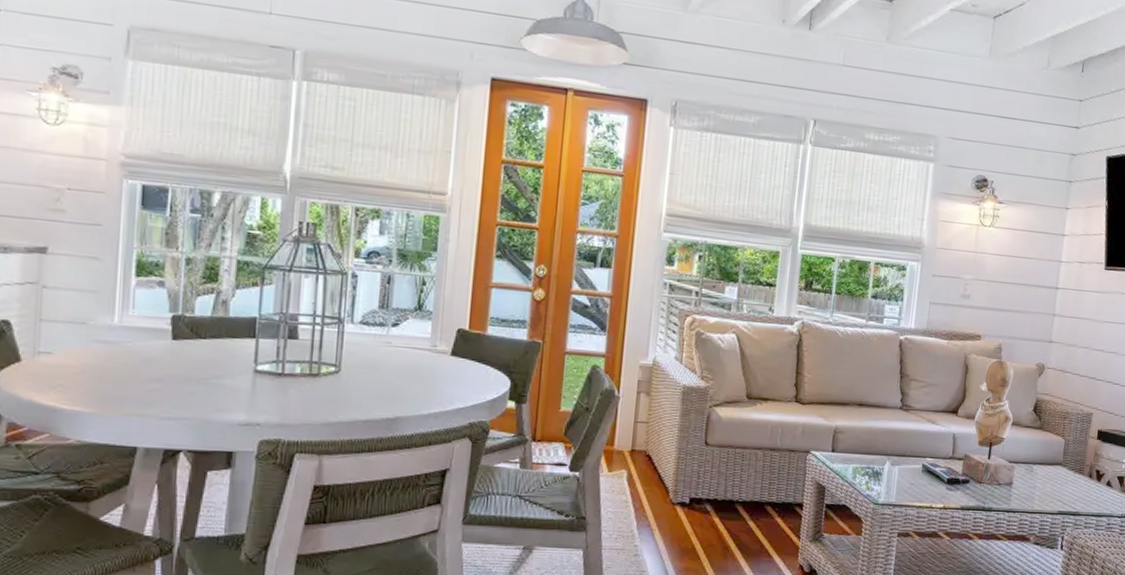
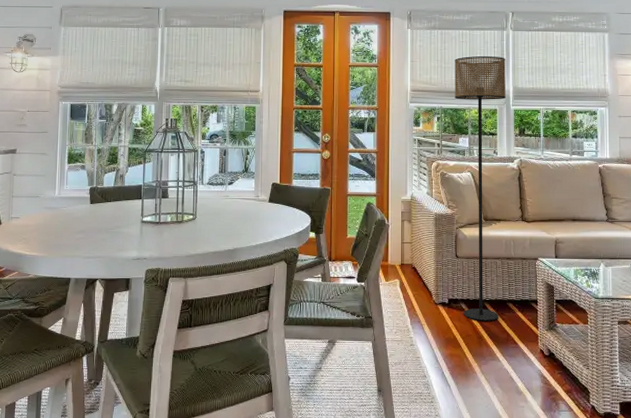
floor lamp: none [707,175,798,528] -> present [455,55,506,322]

